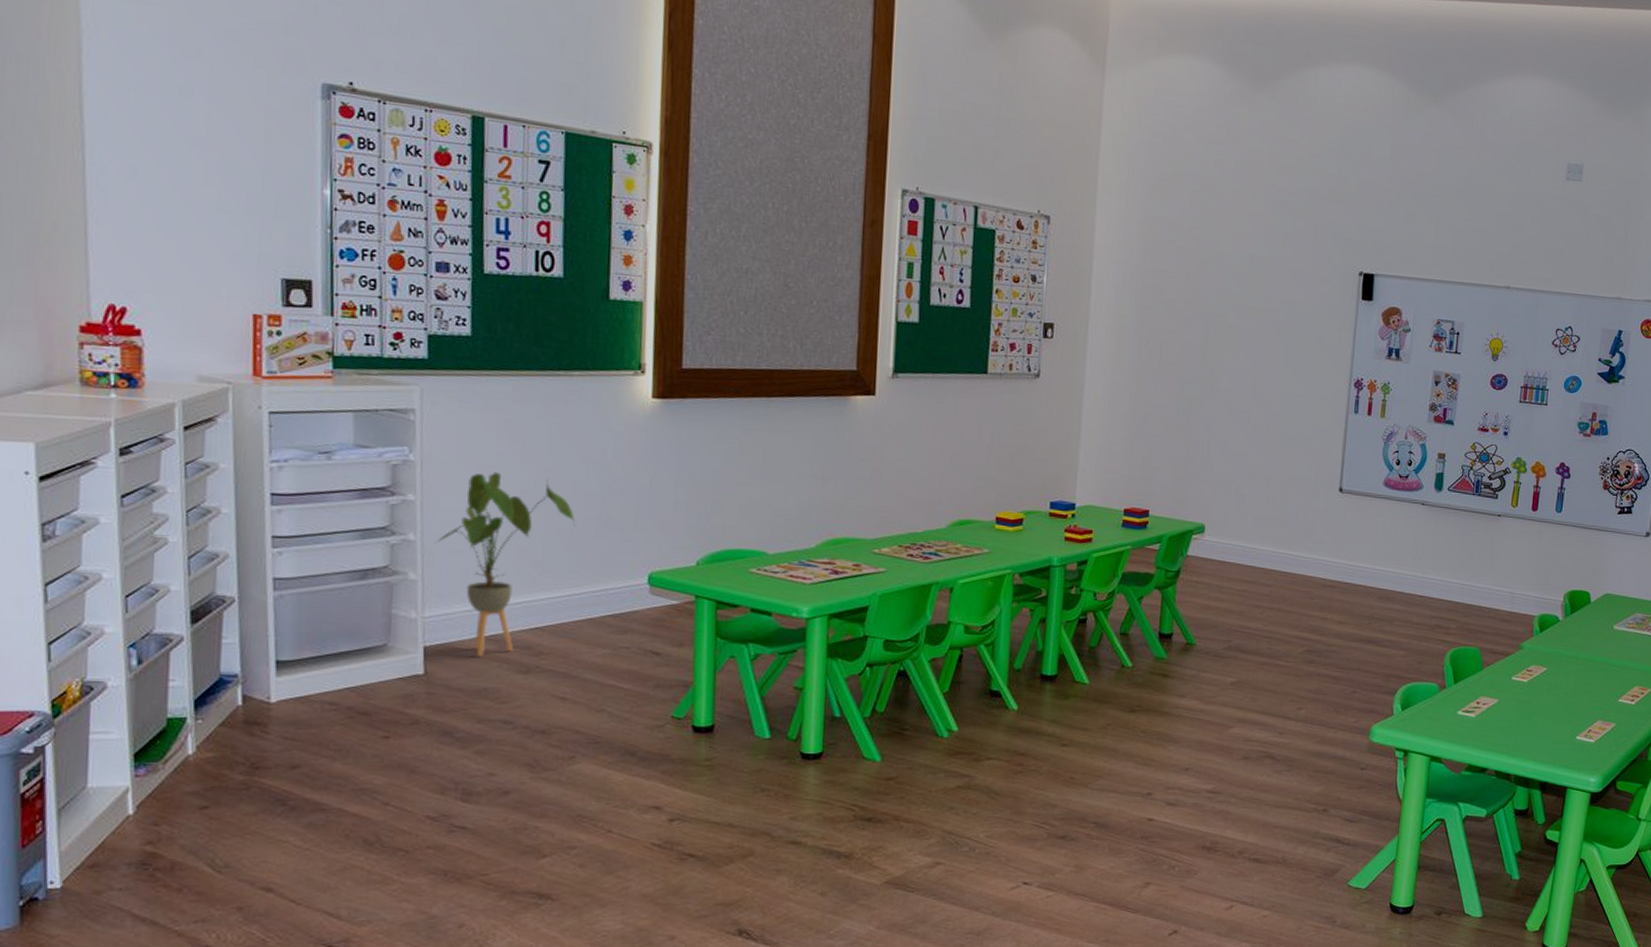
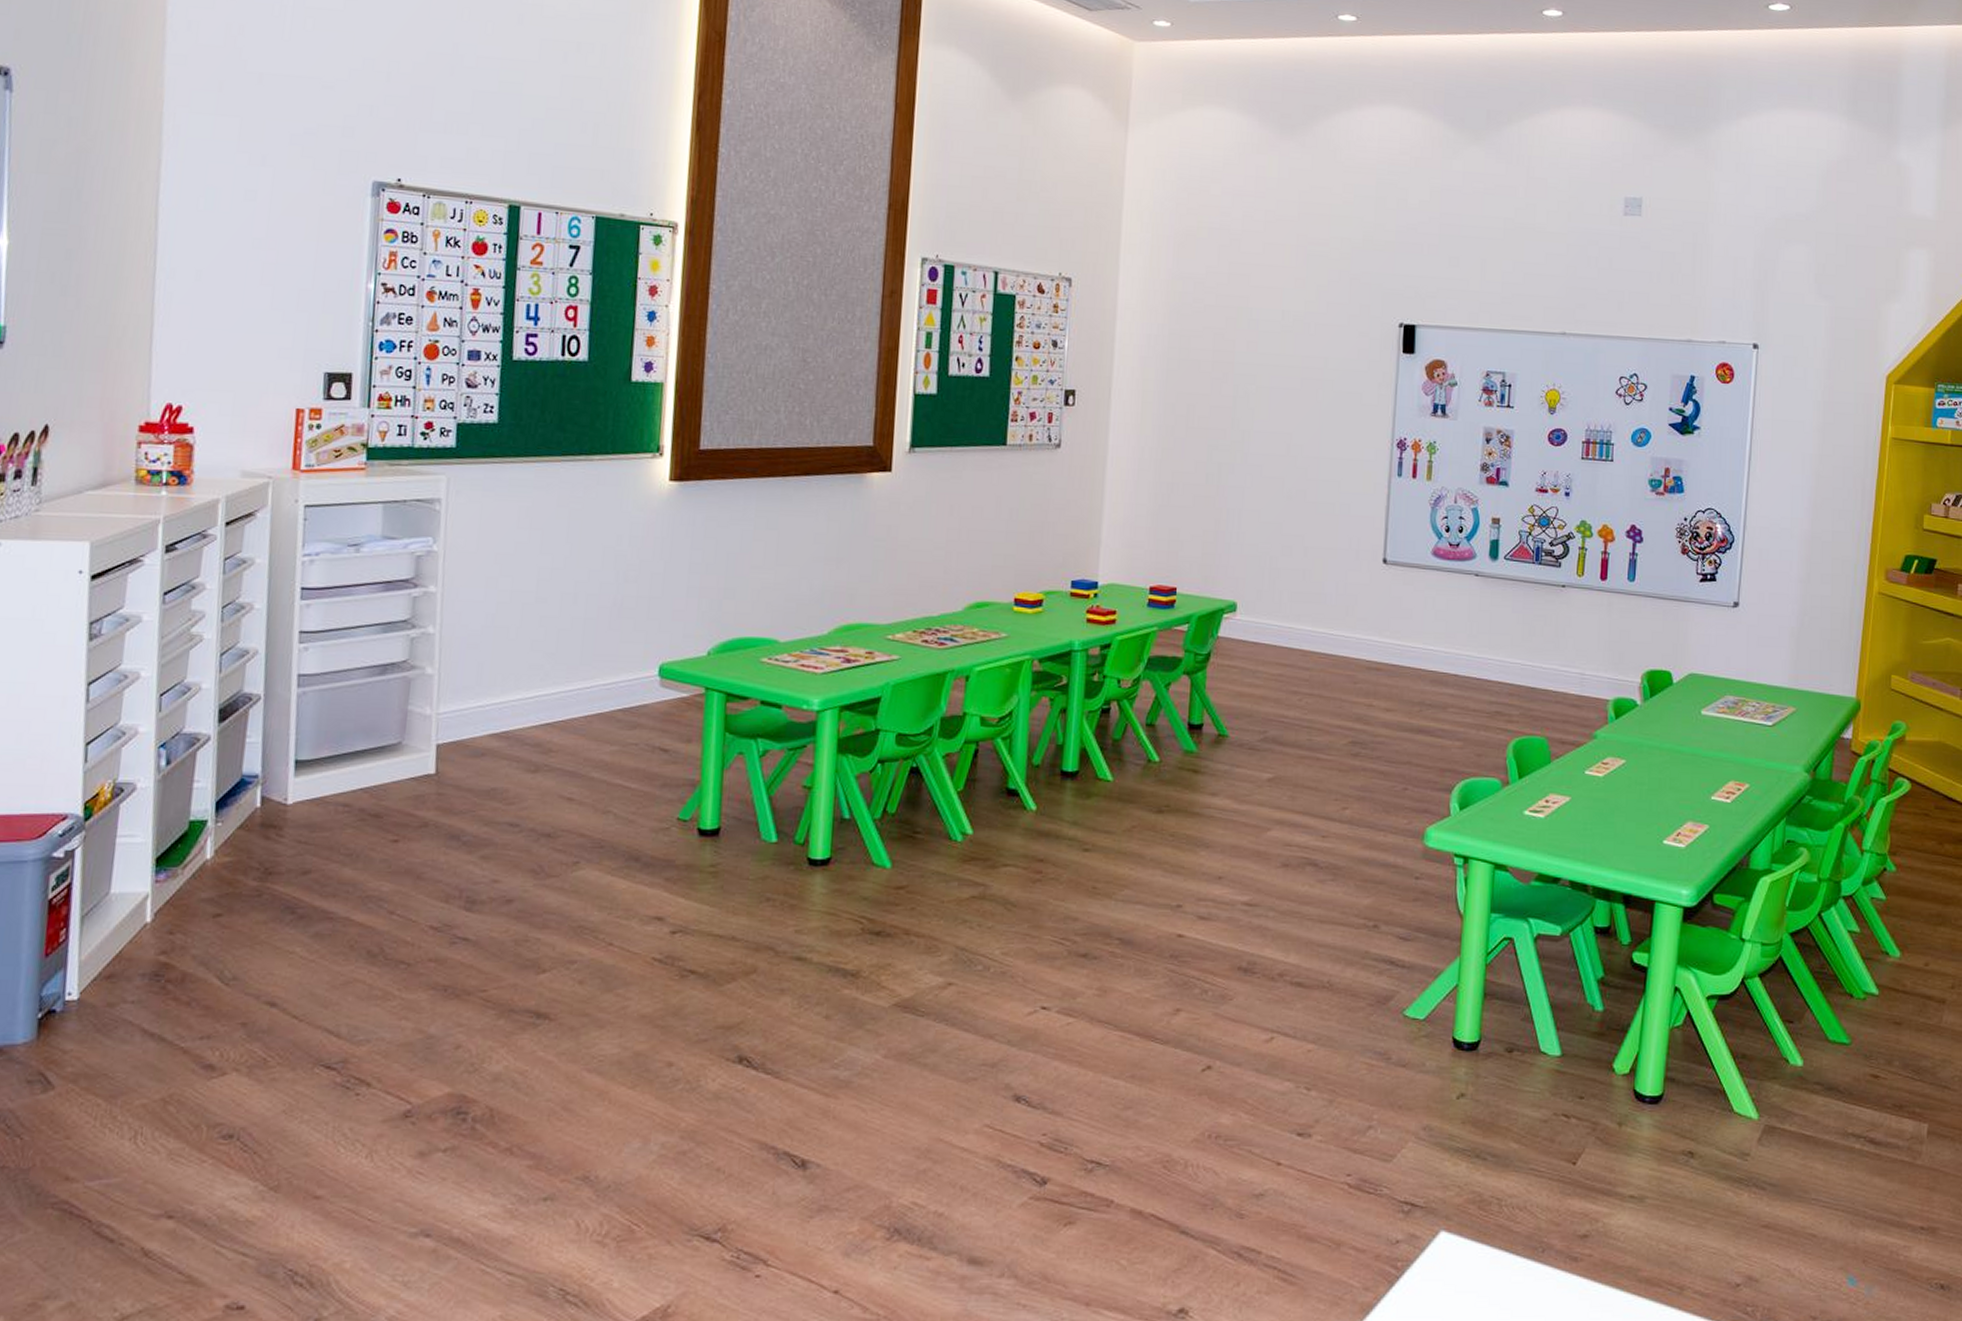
house plant: present [435,472,575,657] -> none [453,561,589,755]

